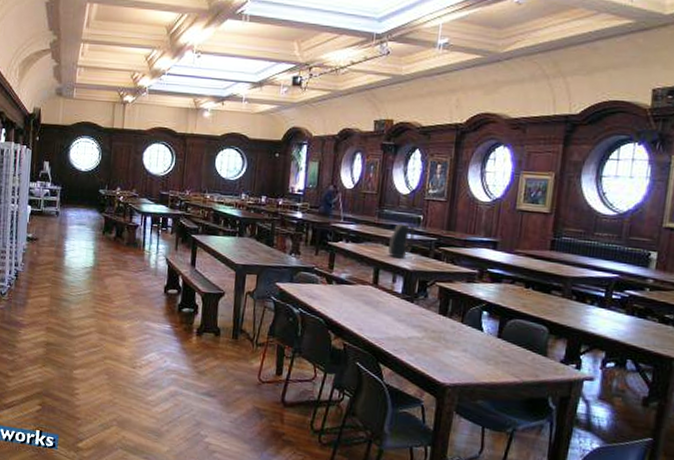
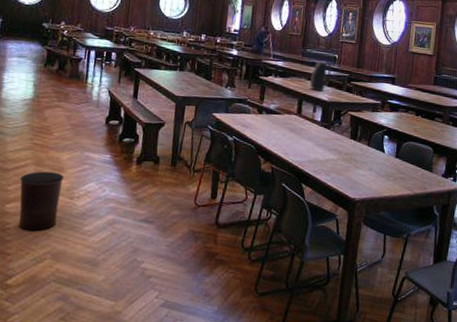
waste bin: none [85,339,126,399] -> present [18,171,65,232]

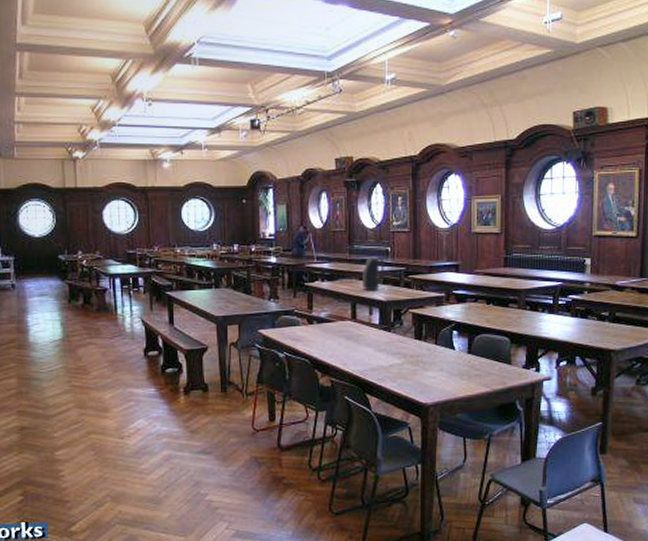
waste bin: present [18,171,65,232] -> none [65,413,111,477]

